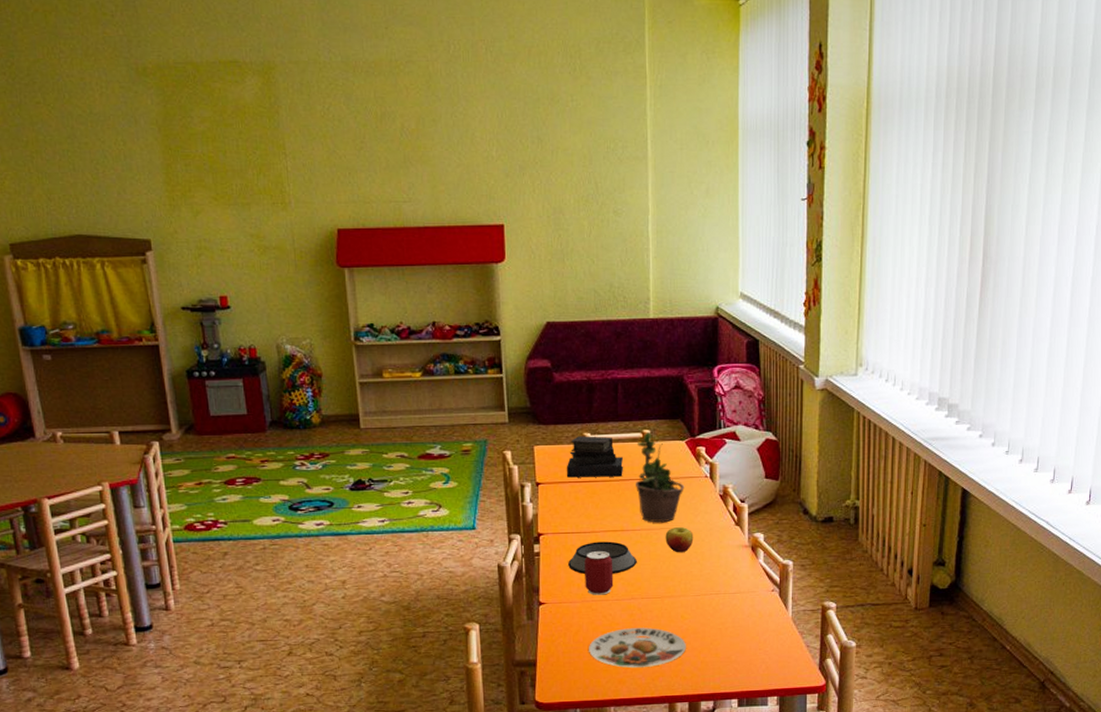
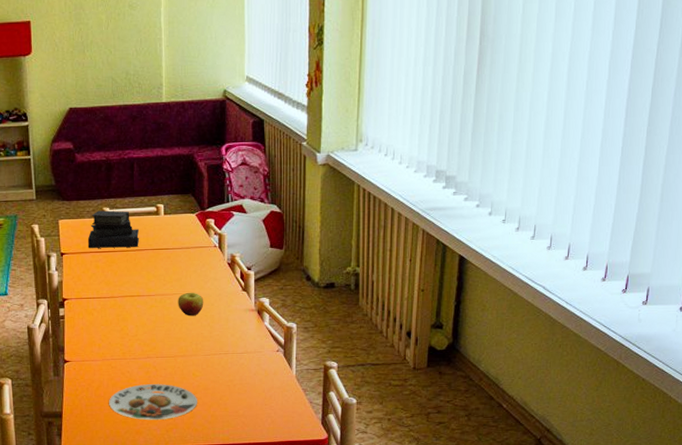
bowl: present [568,541,637,574] -> none [90,306,152,335]
can: present [584,551,614,595] -> none [104,315,131,354]
potted plant: present [636,431,685,523] -> none [150,205,195,289]

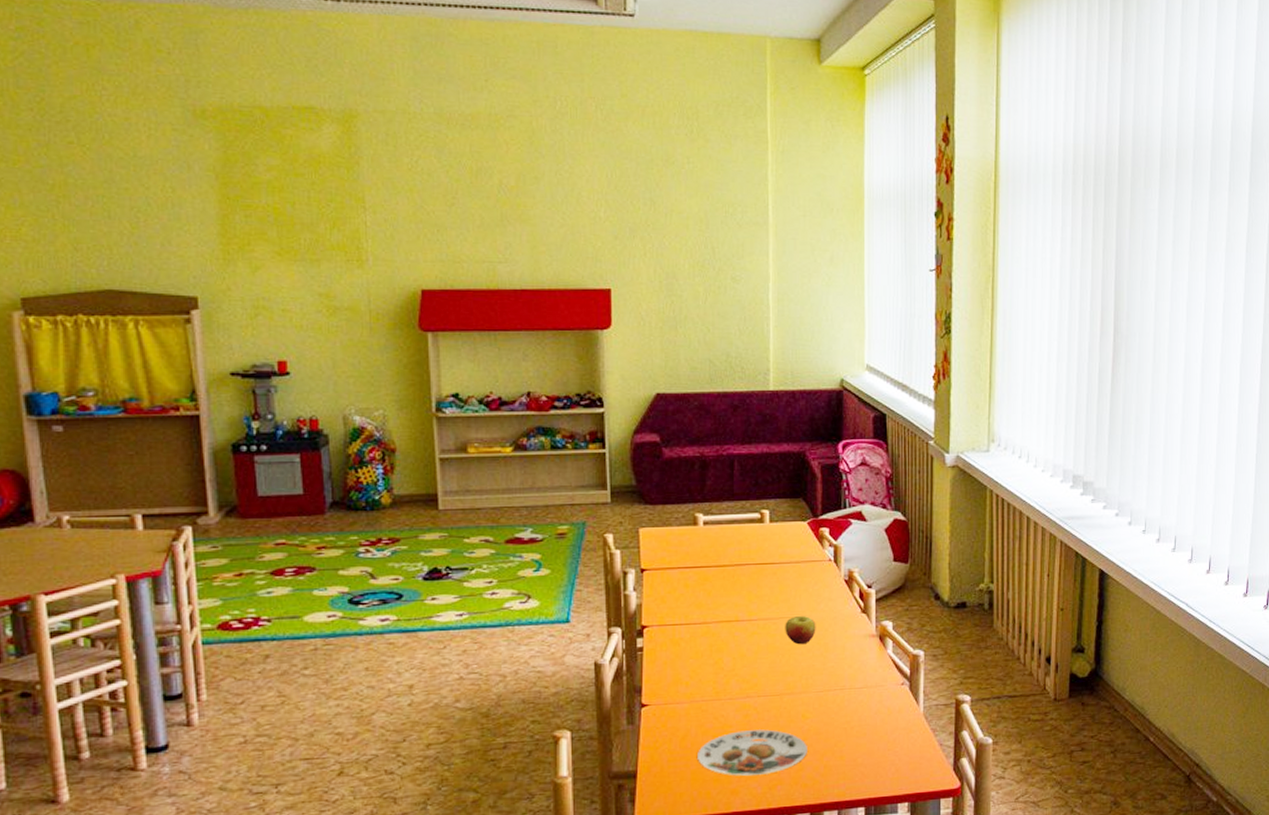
diary: present [87,210,140,248] -> none [675,516,740,563]

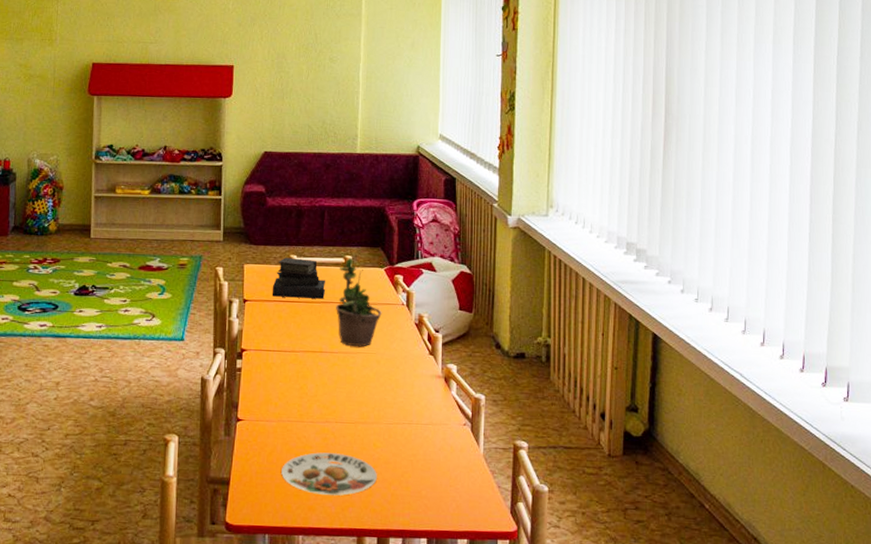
diary: none [675,516,740,563] -> present [272,257,326,299]
potted plant: none [753,511,806,612] -> present [336,257,382,347]
apple: present [785,616,816,645] -> none [361,353,389,379]

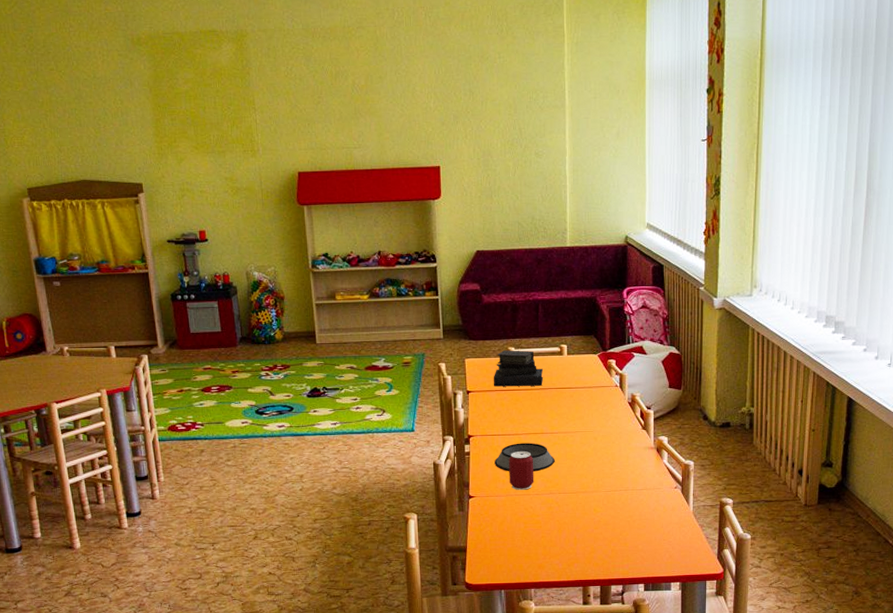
bowl: none [267,361,333,396] -> present [494,443,555,472]
plate: present [281,452,377,496] -> none [512,519,598,555]
can: none [282,371,311,416] -> present [509,451,534,490]
potted plant: present [336,257,382,347] -> none [554,346,597,427]

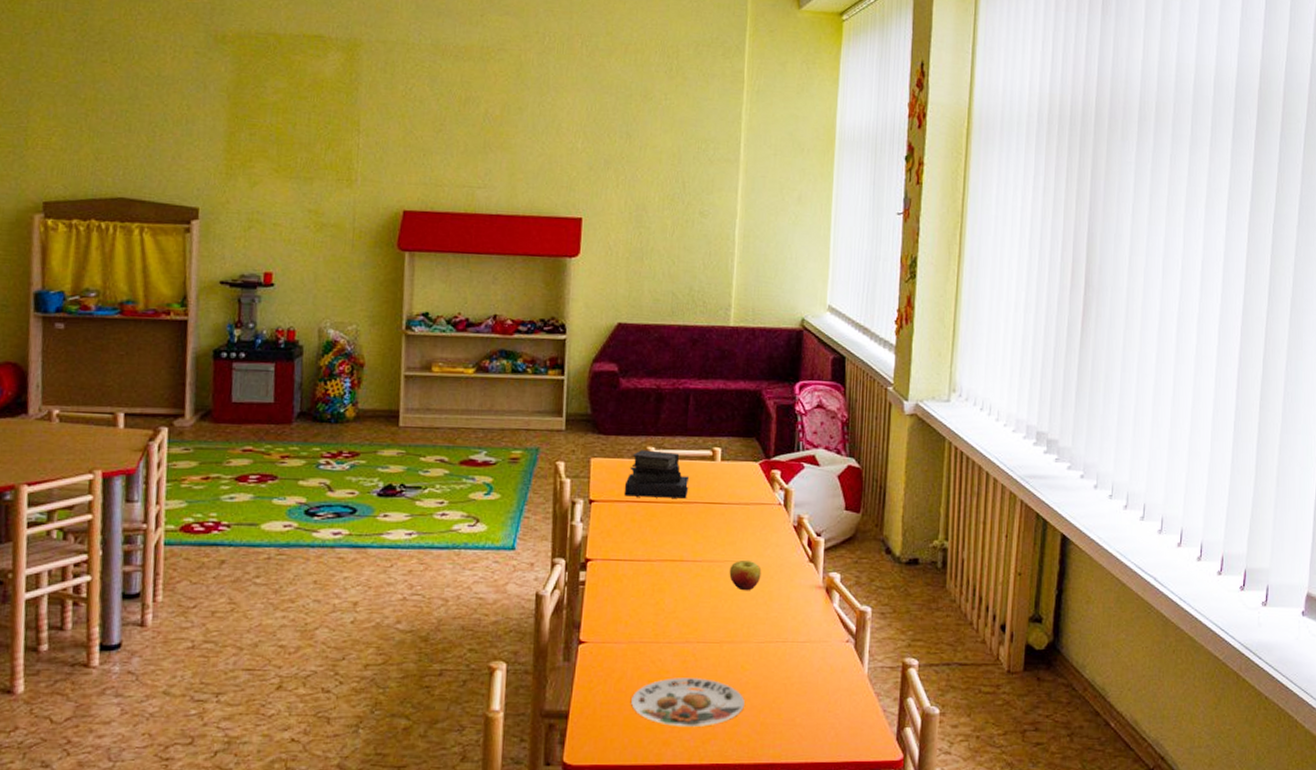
bowl: present [494,443,555,472] -> none [616,572,695,612]
can: present [509,451,534,490] -> none [634,583,668,636]
plate: none [512,519,598,555] -> present [631,677,745,728]
apple: none [580,431,605,454] -> present [729,561,762,591]

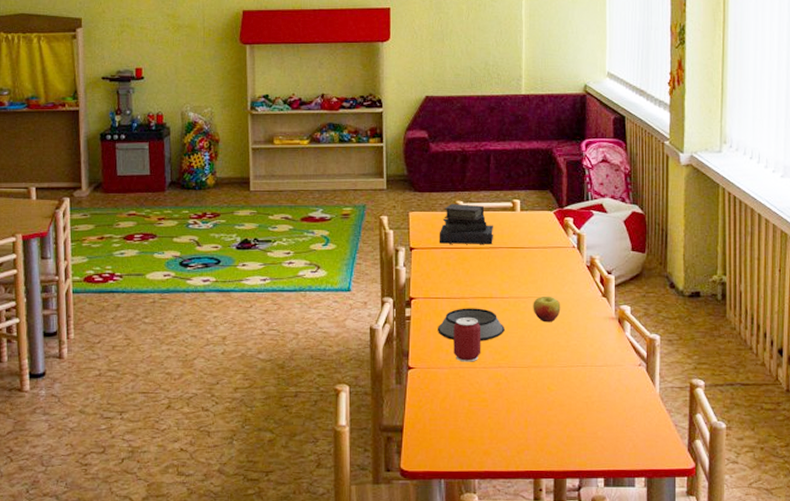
bowl: none [616,572,695,612] -> present [438,308,505,341]
plate: present [631,677,745,728] -> none [455,397,552,440]
can: none [634,583,668,636] -> present [453,318,481,362]

